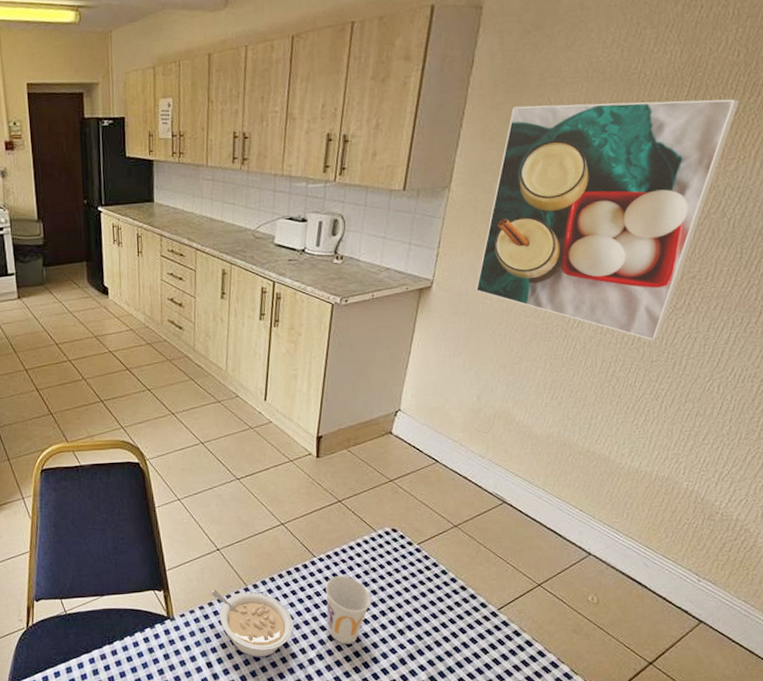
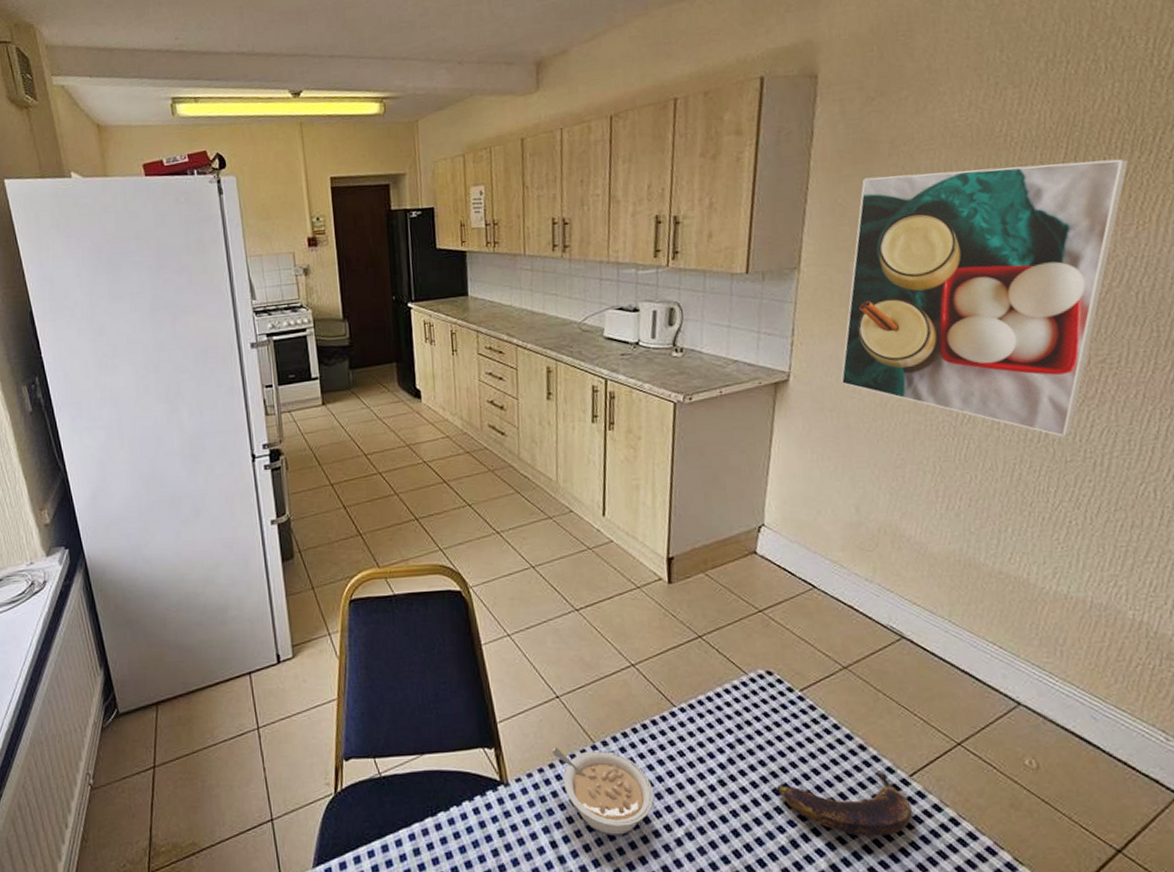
cup: present [326,576,371,644] -> none [690,730,748,820]
banana: none [392,605,497,656] -> present [776,770,913,837]

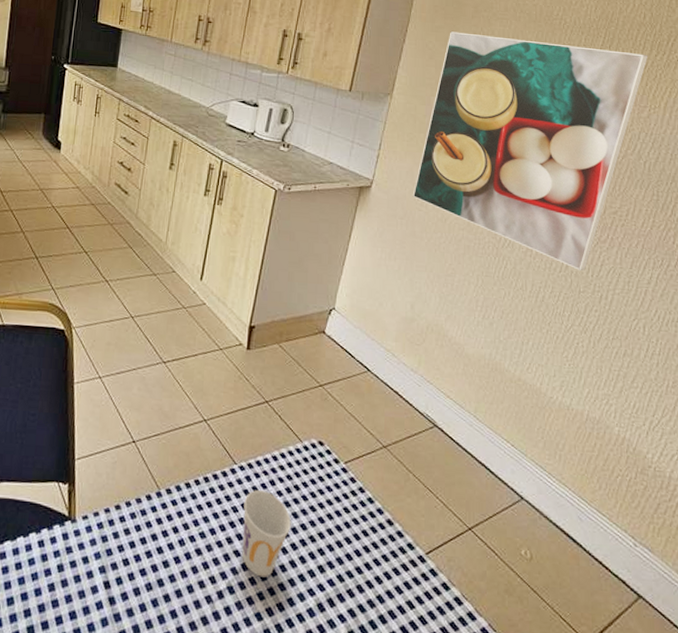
legume: present [552,748,654,837] -> none [121,490,205,583]
cup: none [690,730,748,820] -> present [242,490,291,578]
banana: present [776,770,913,837] -> none [312,545,424,608]

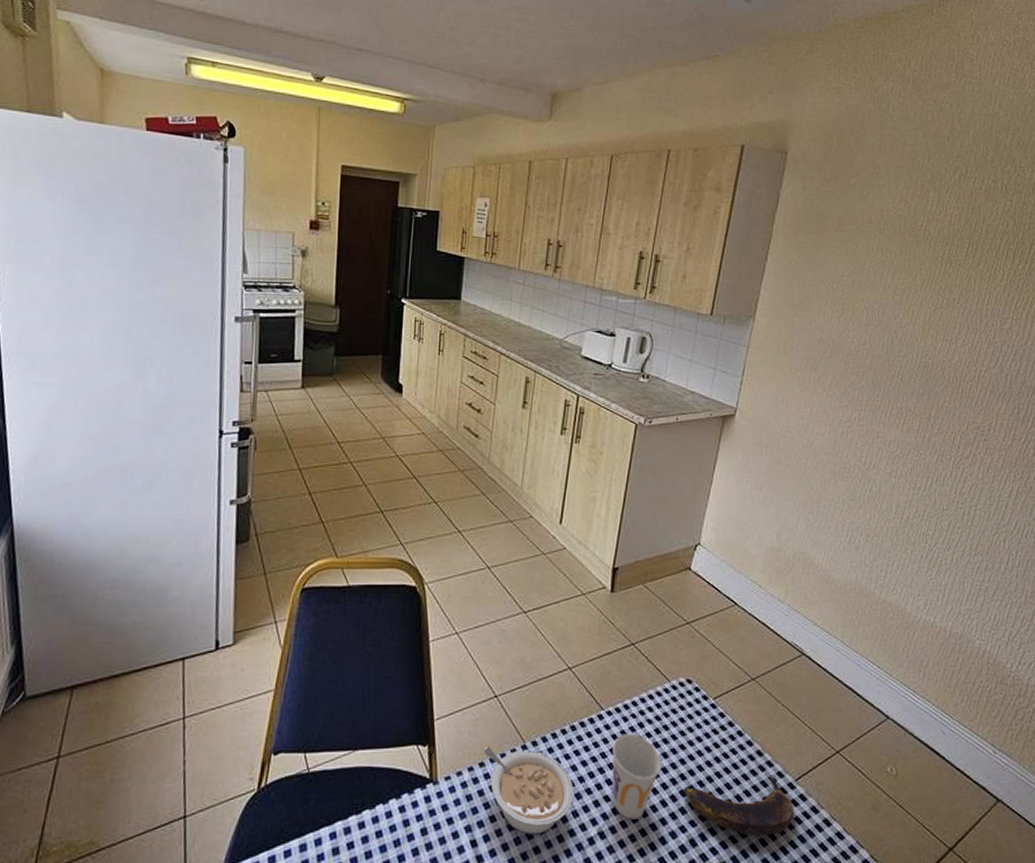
legume: none [121,490,205,583] -> present [484,746,573,836]
banana: none [312,545,424,608] -> present [683,774,794,836]
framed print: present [412,31,648,272] -> none [777,247,1011,489]

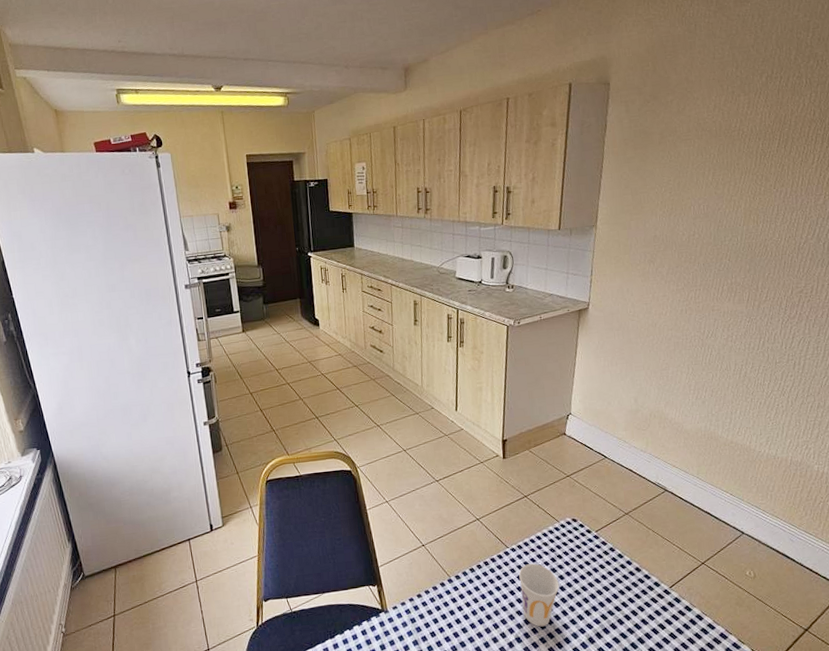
legume: present [484,746,573,836] -> none [420,582,493,644]
banana: present [683,774,794,836] -> none [579,585,672,632]

